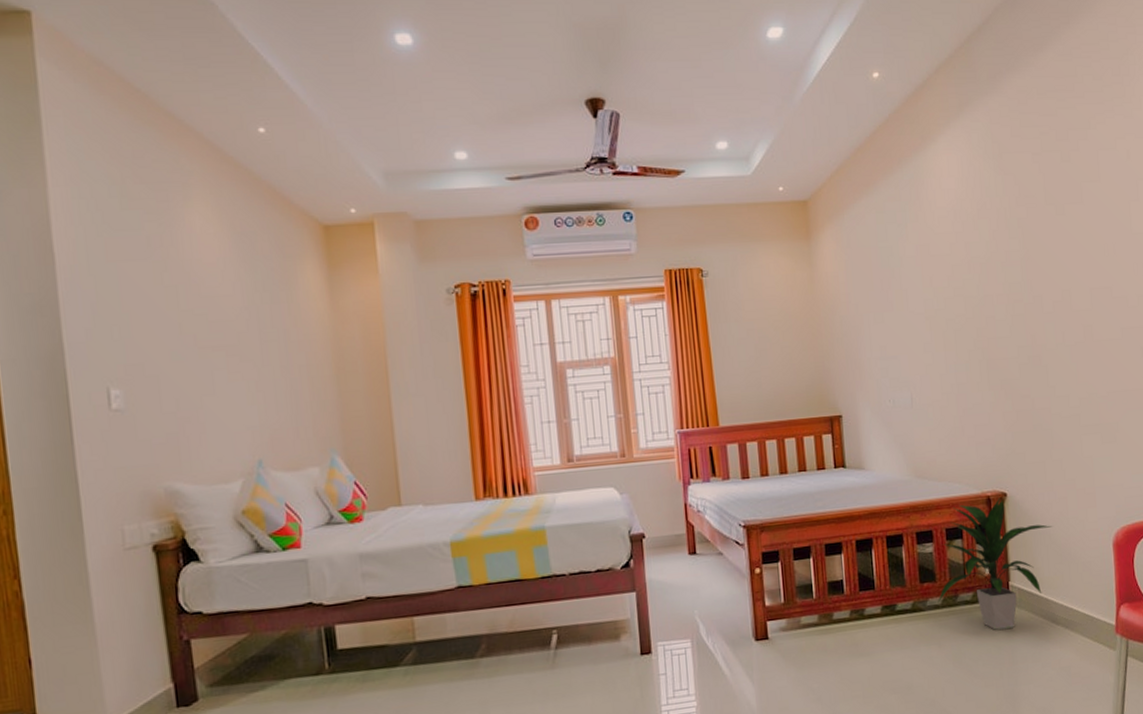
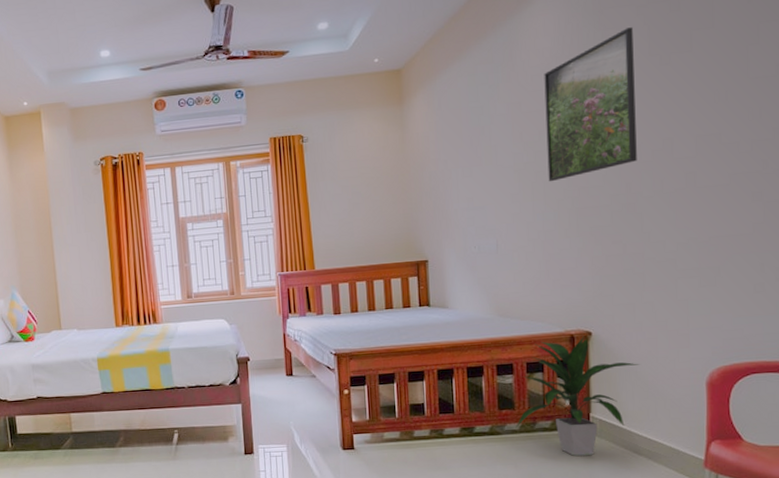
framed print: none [950,174,1040,332] -> present [544,27,637,182]

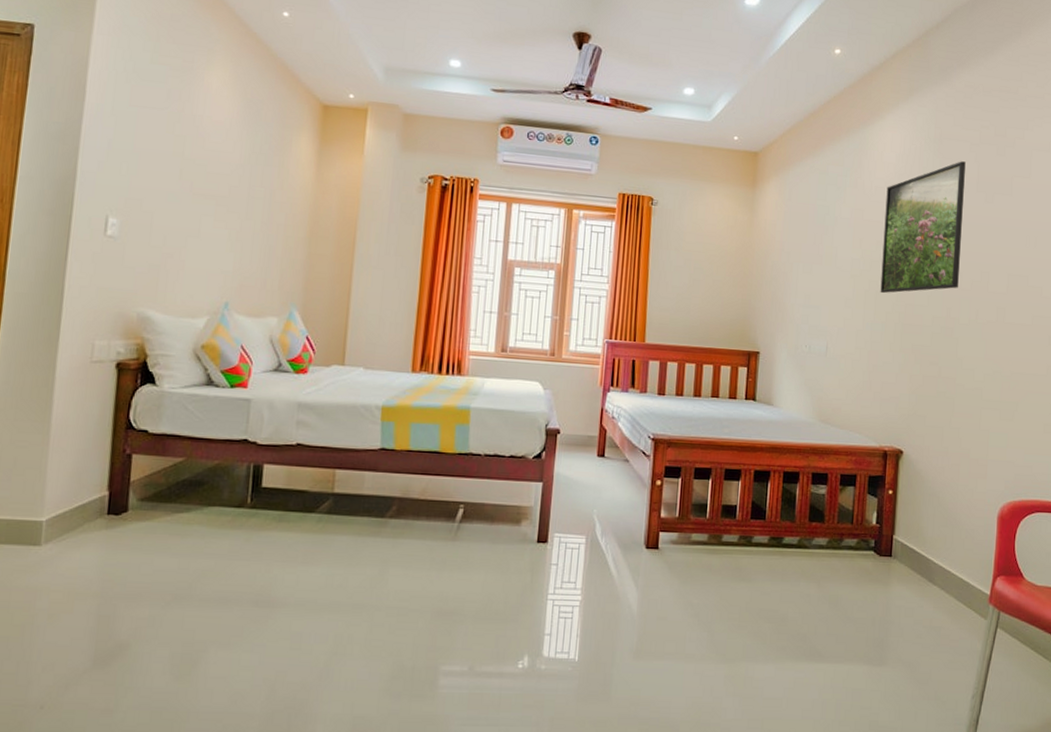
indoor plant: present [516,336,640,456] -> none [824,453,942,581]

